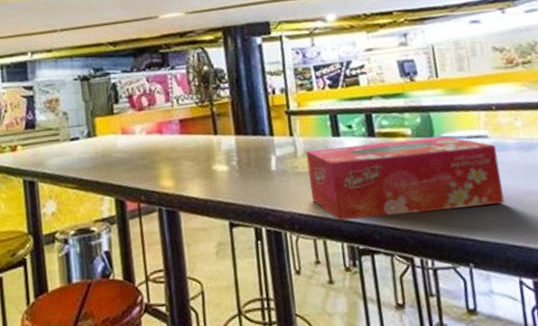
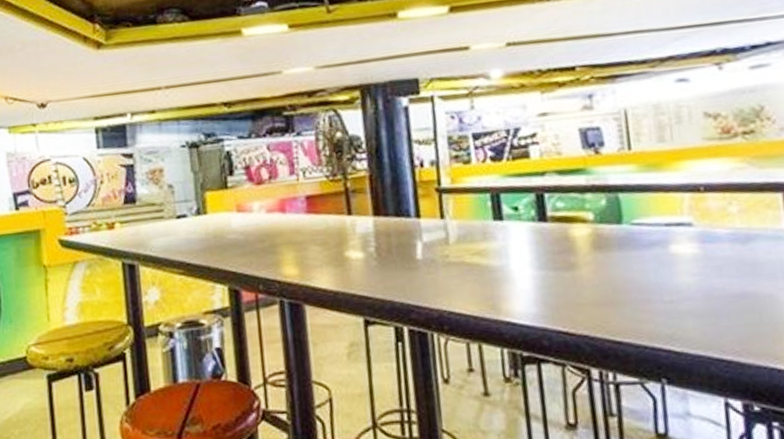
tissue box: present [305,135,505,221] -> none [459,222,711,322]

